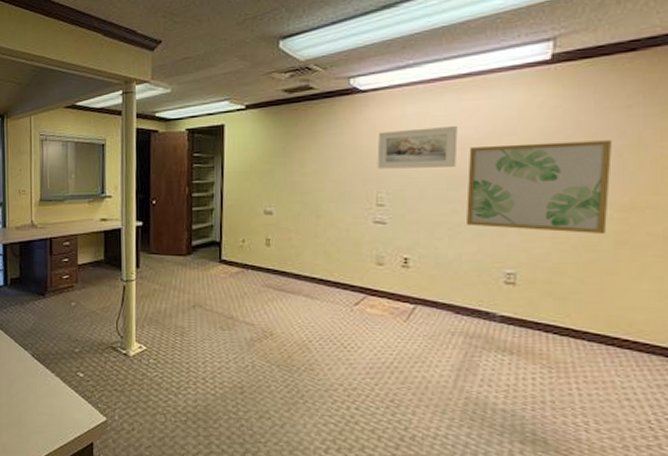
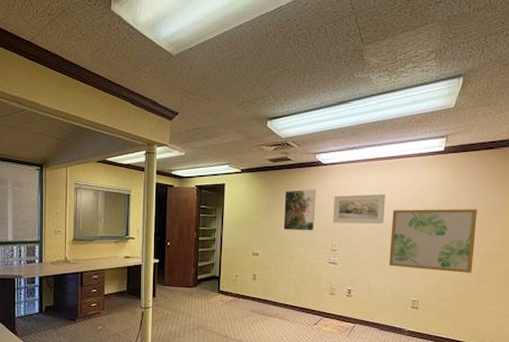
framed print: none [305,124,352,181] -> present [283,189,316,231]

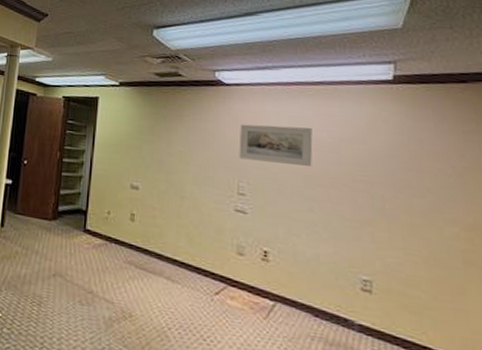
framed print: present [283,189,316,231] -> none [172,112,216,166]
wall art: present [389,209,477,274] -> none [322,150,455,252]

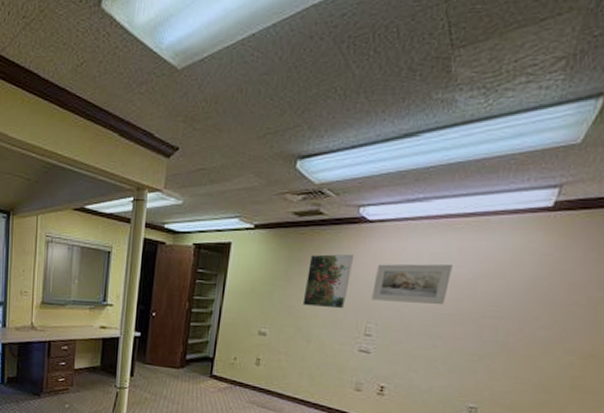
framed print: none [172,112,216,166] -> present [302,253,354,309]

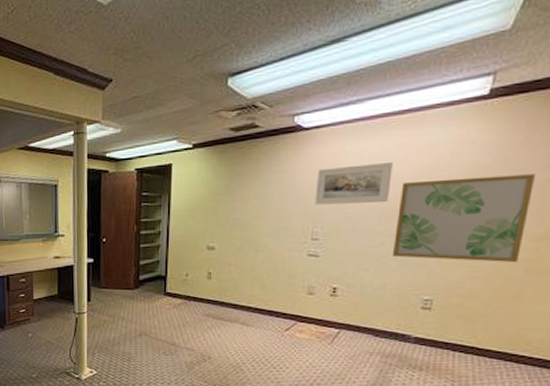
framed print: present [302,253,354,309] -> none [247,162,293,217]
wall art: none [443,287,589,379] -> present [393,174,535,263]

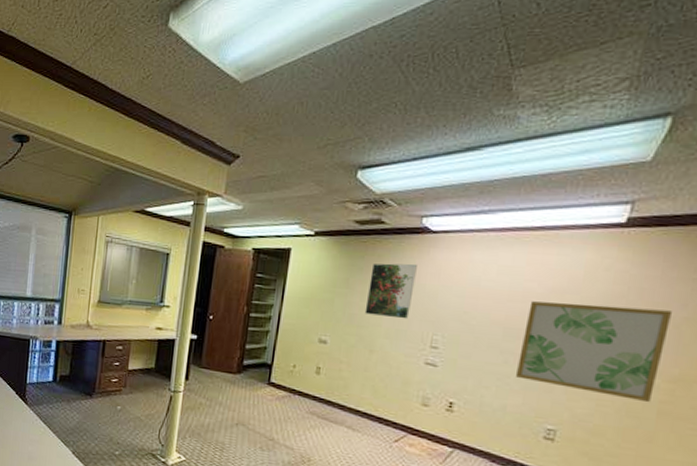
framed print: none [247,162,293,217] -> present [364,263,417,319]
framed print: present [314,161,393,205] -> none [436,275,522,318]

